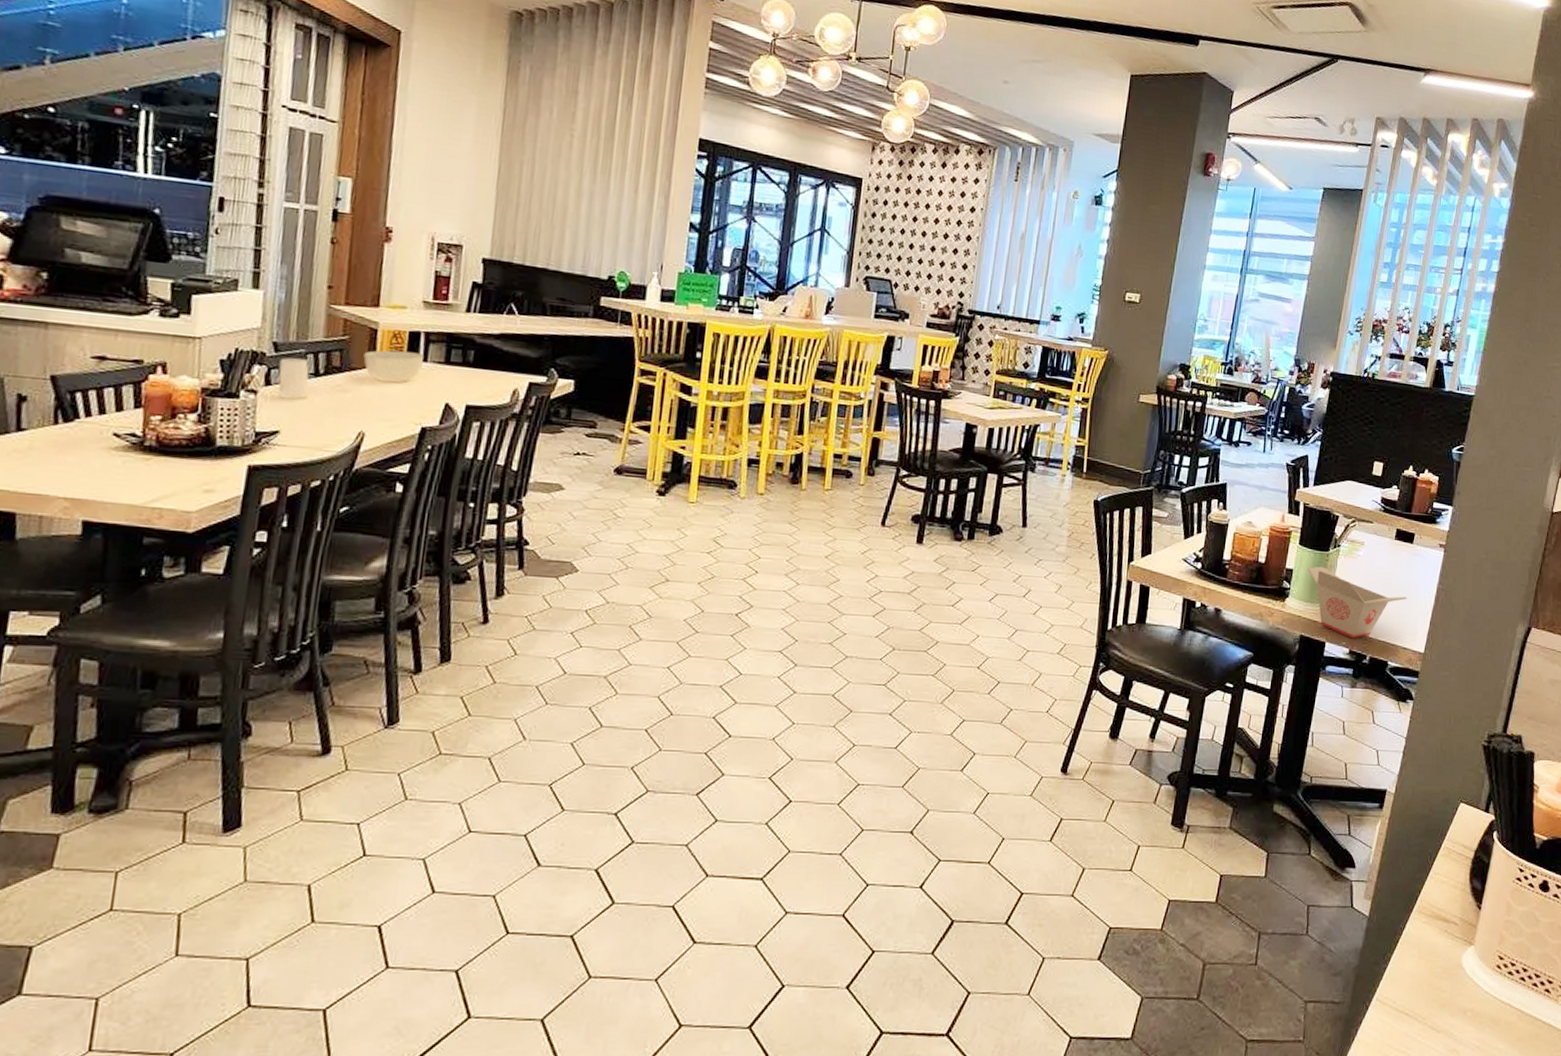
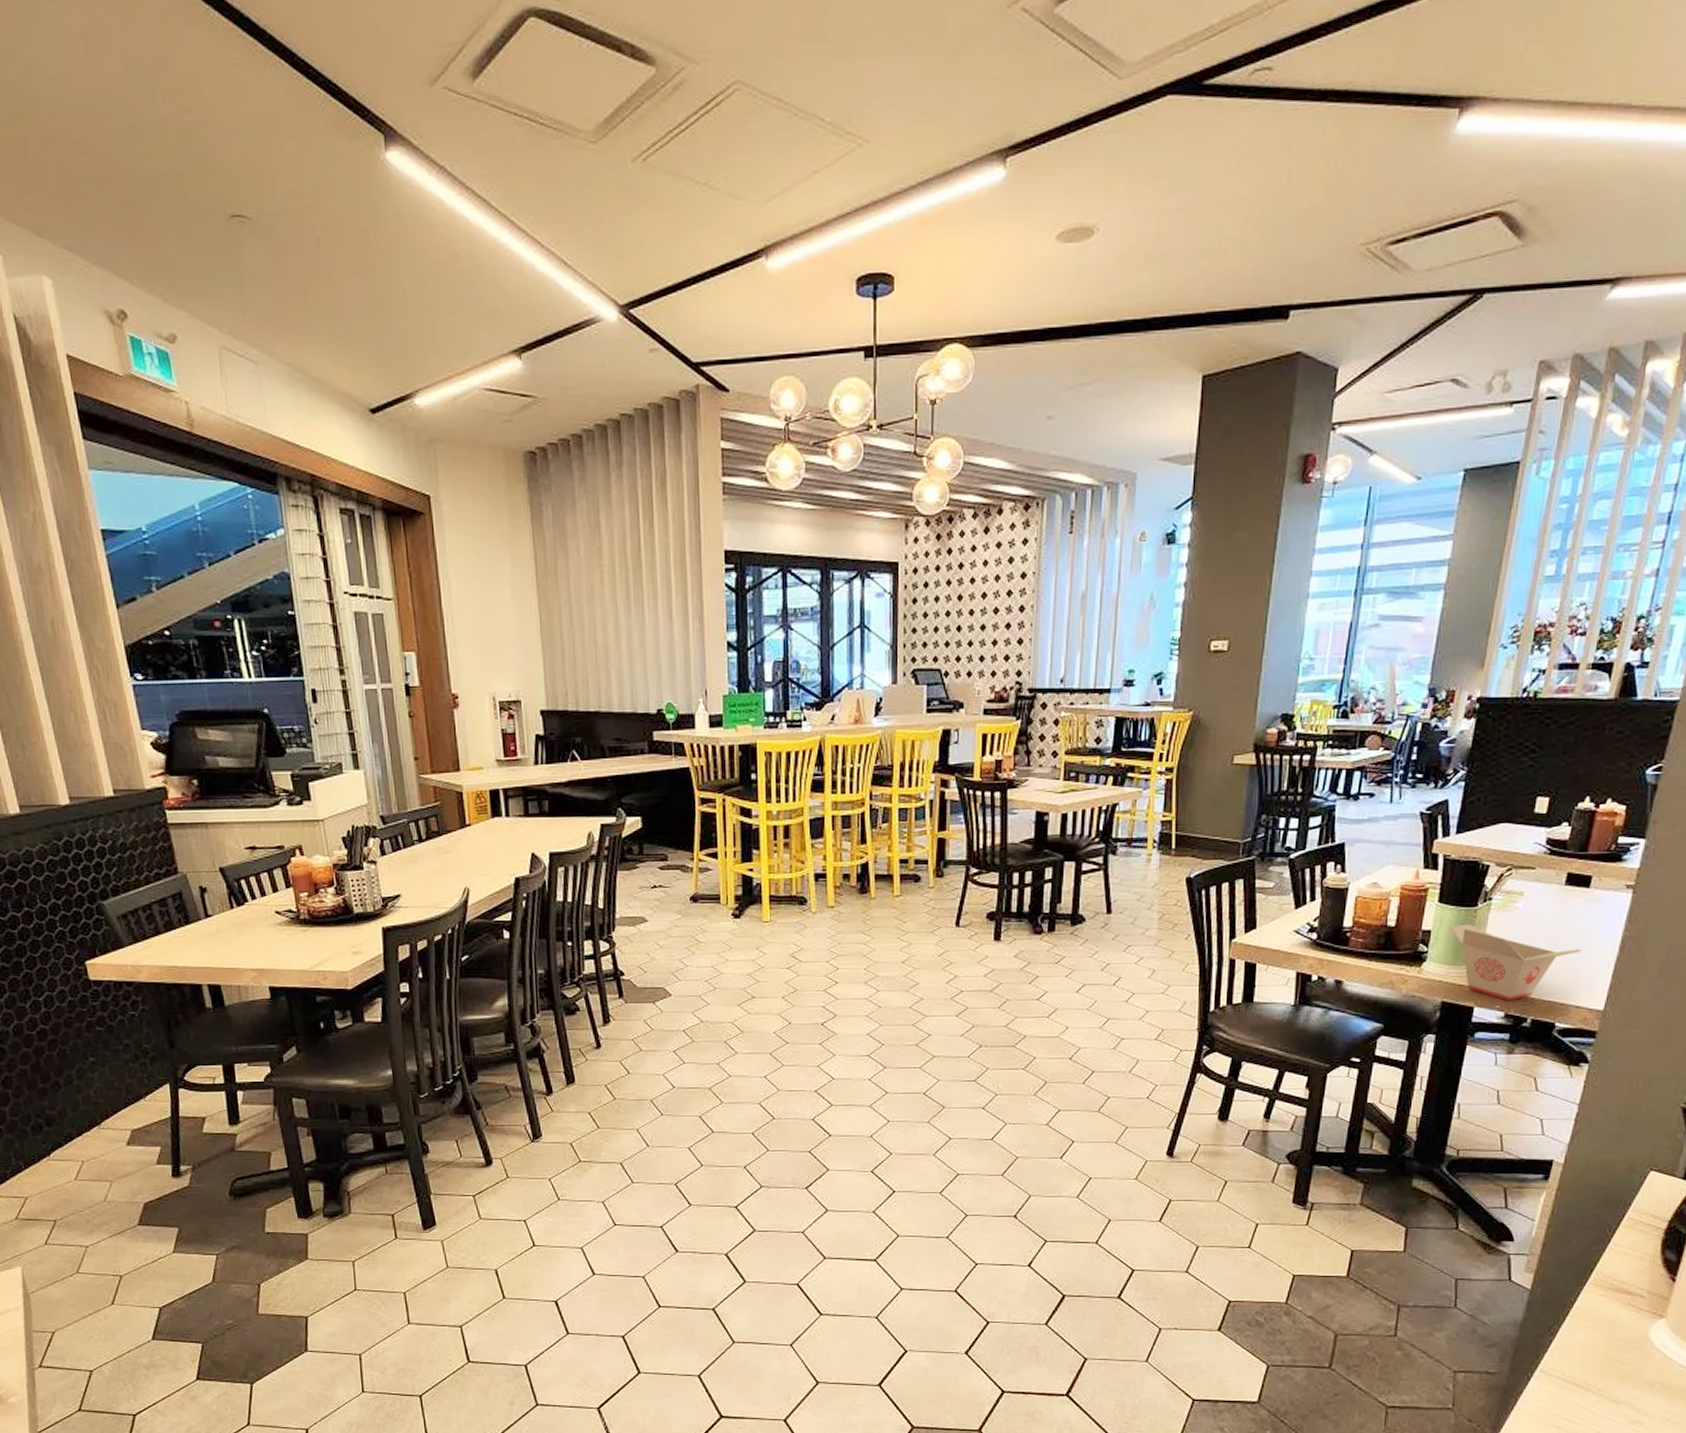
cup: present [278,358,310,400] -> none [388,828,417,865]
bowl: present [363,350,424,384] -> none [455,809,506,841]

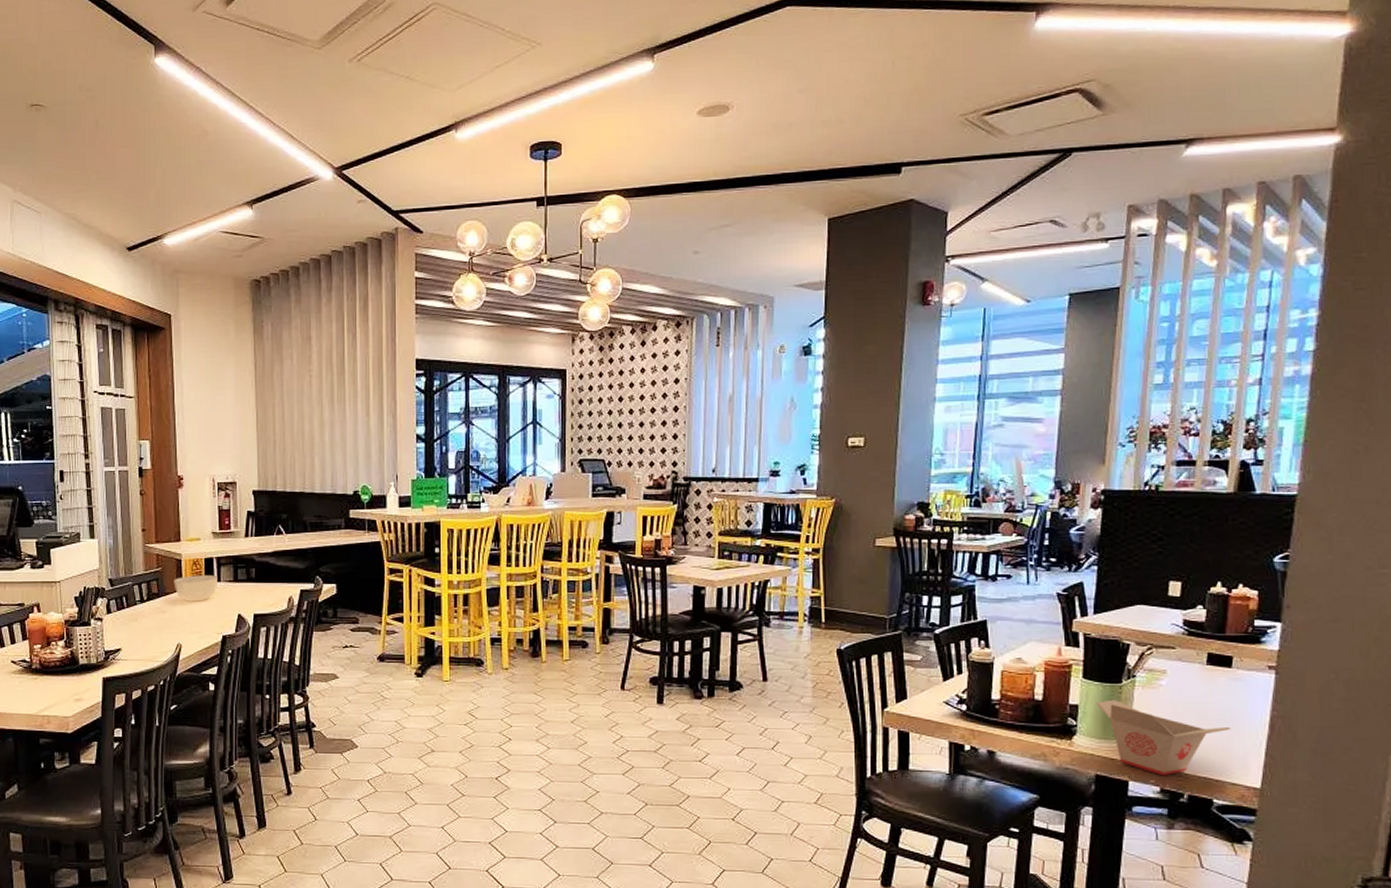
bowl: none [455,809,506,841] -> present [174,575,217,603]

